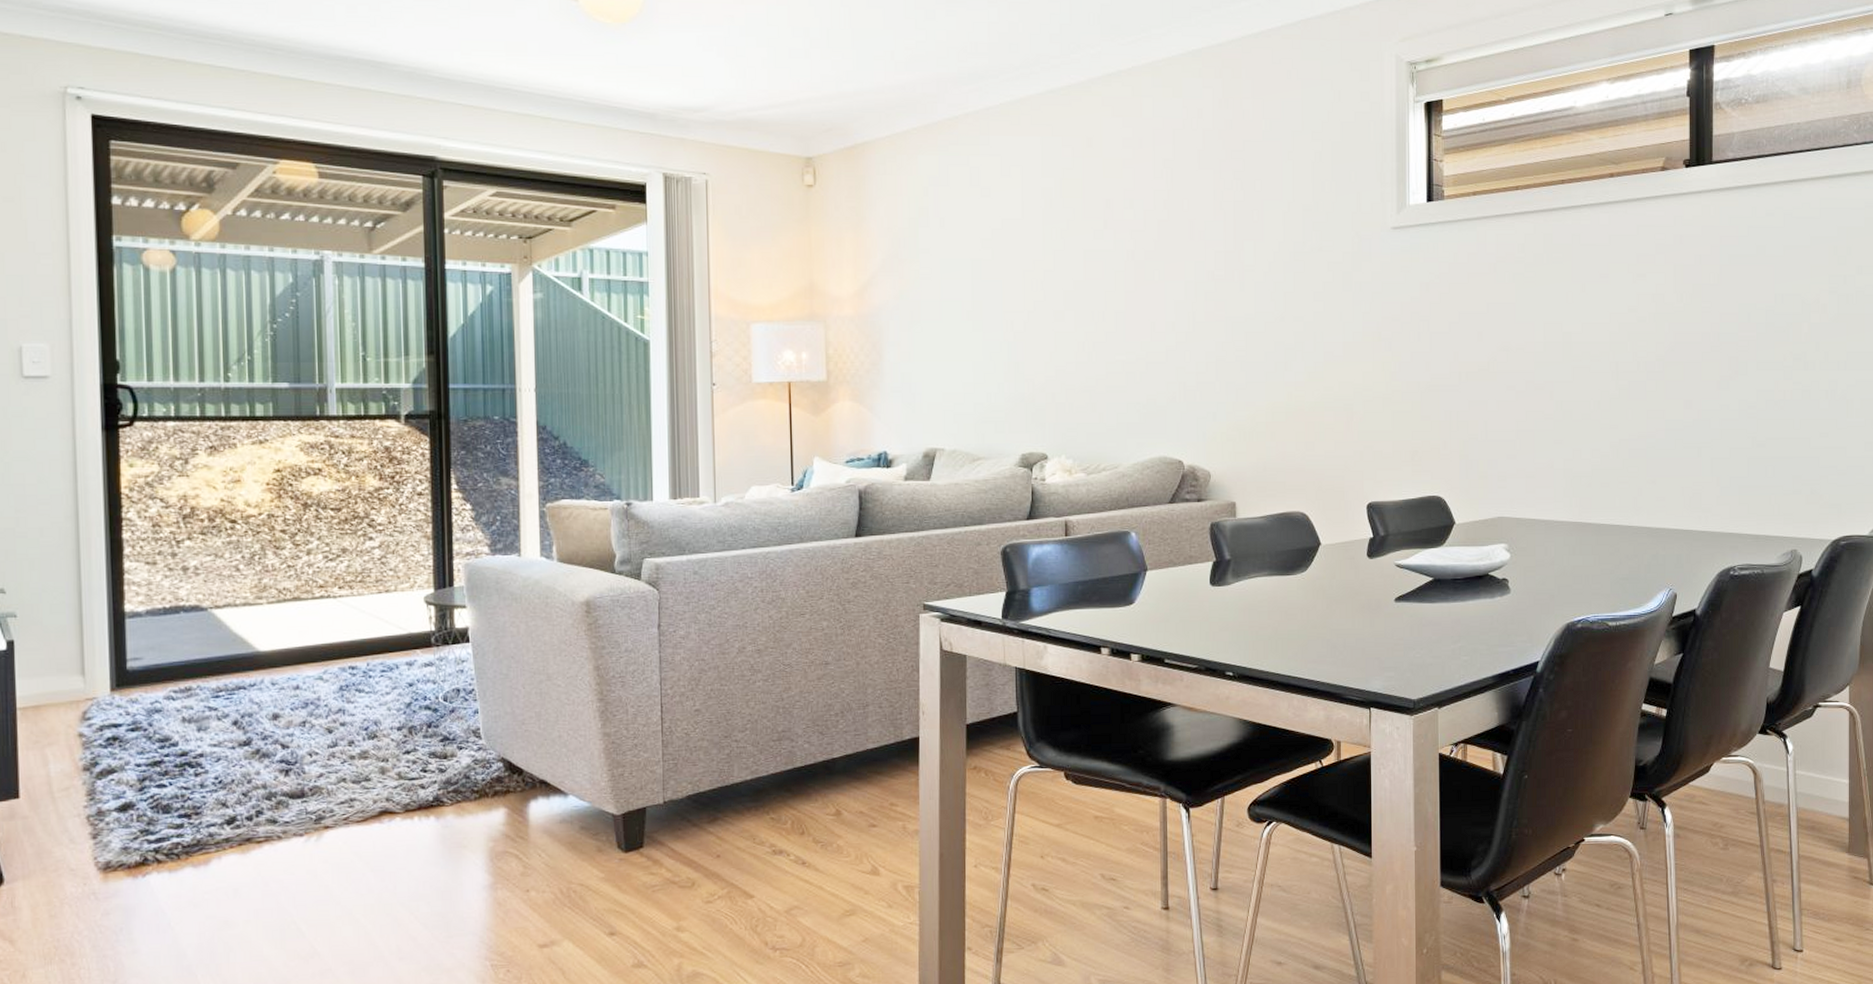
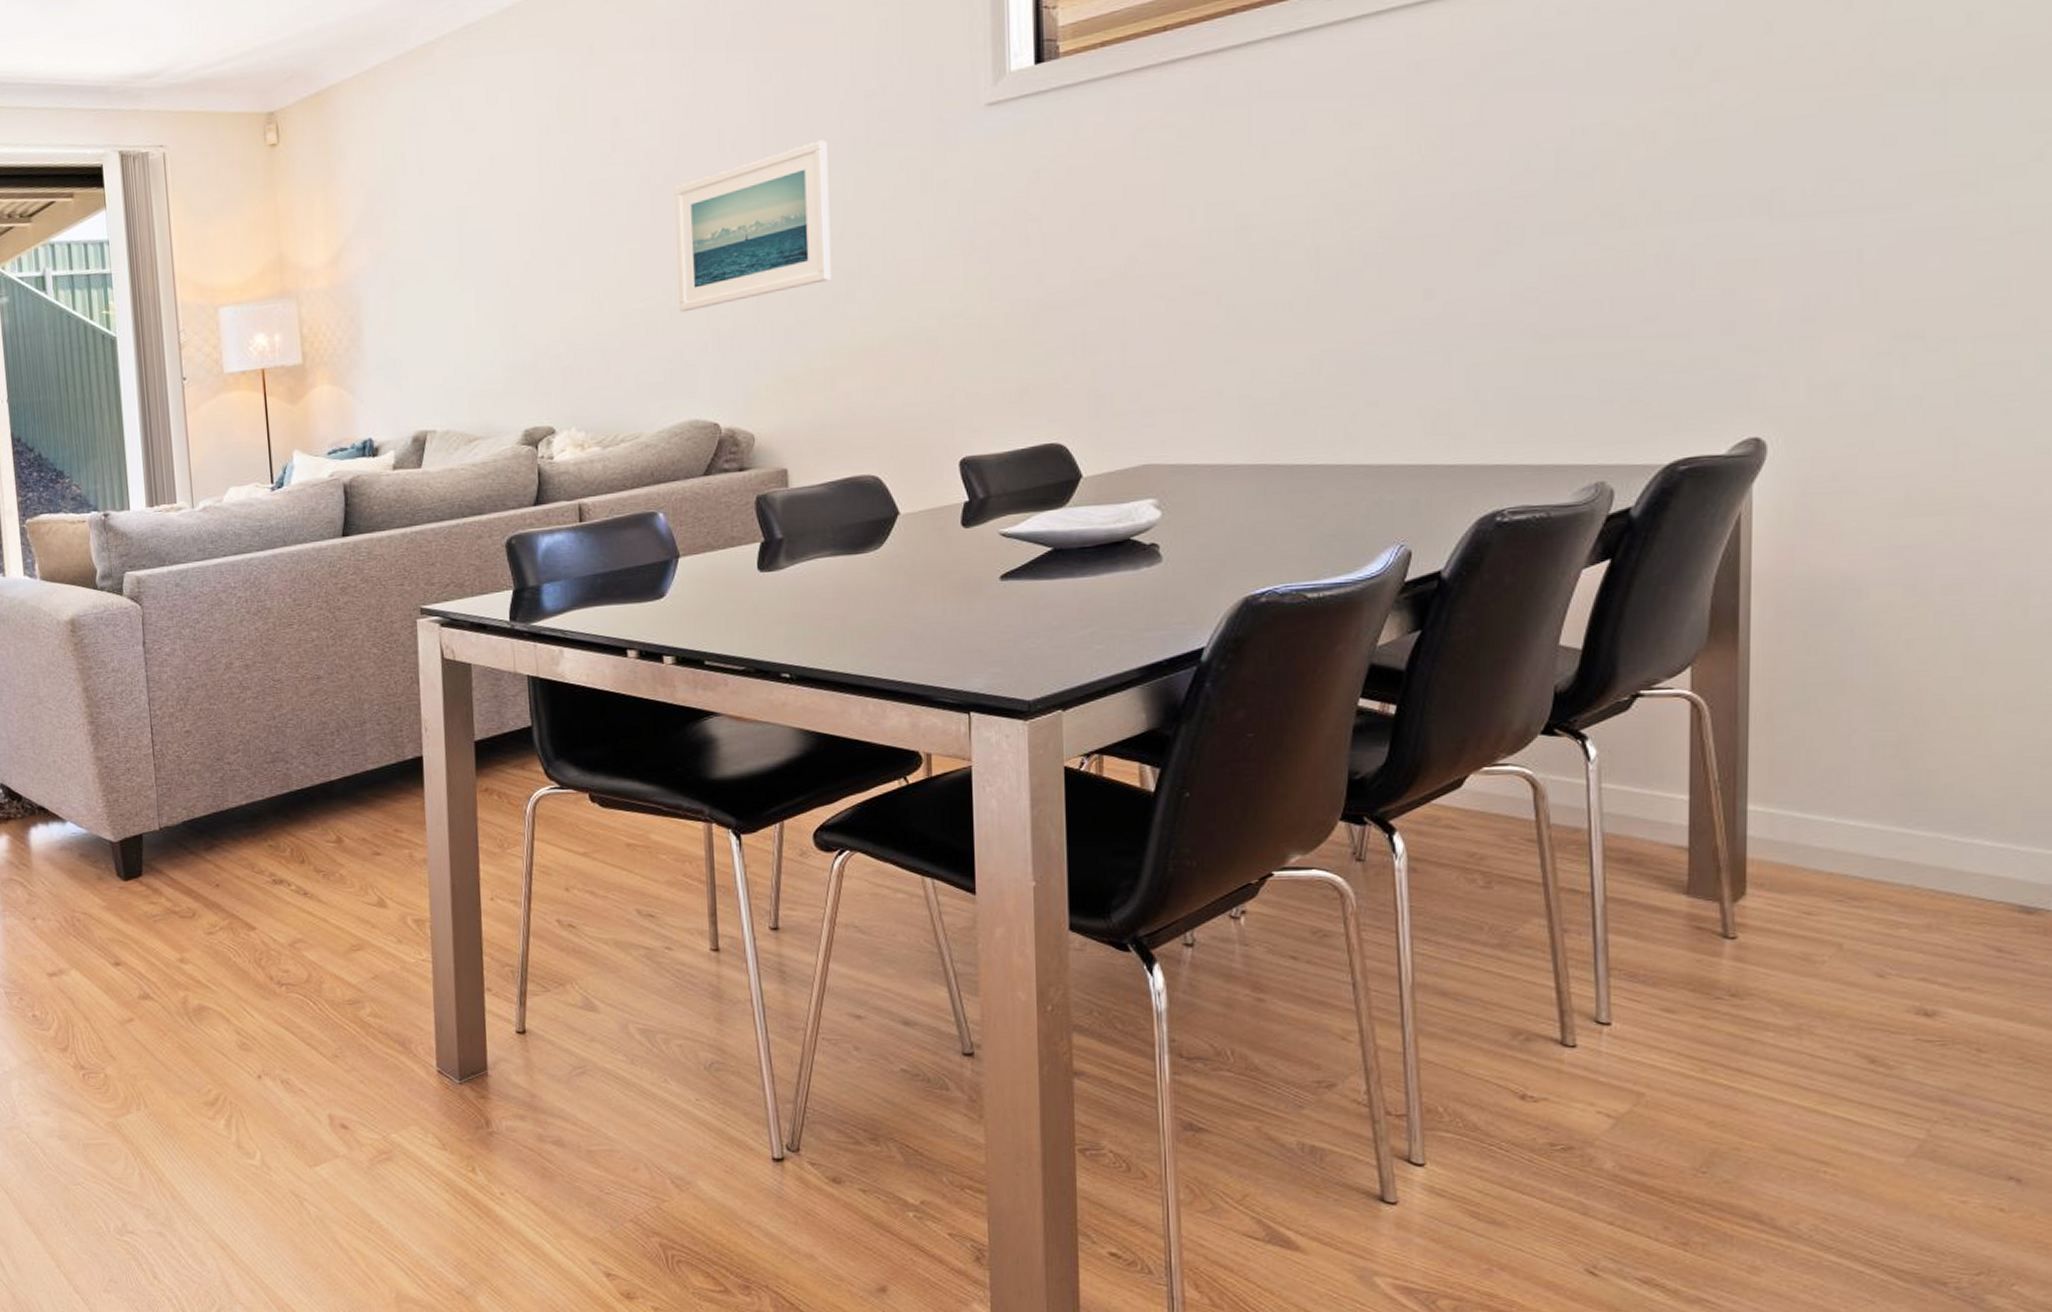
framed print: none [1153,240,1275,367] -> present [674,140,832,313]

